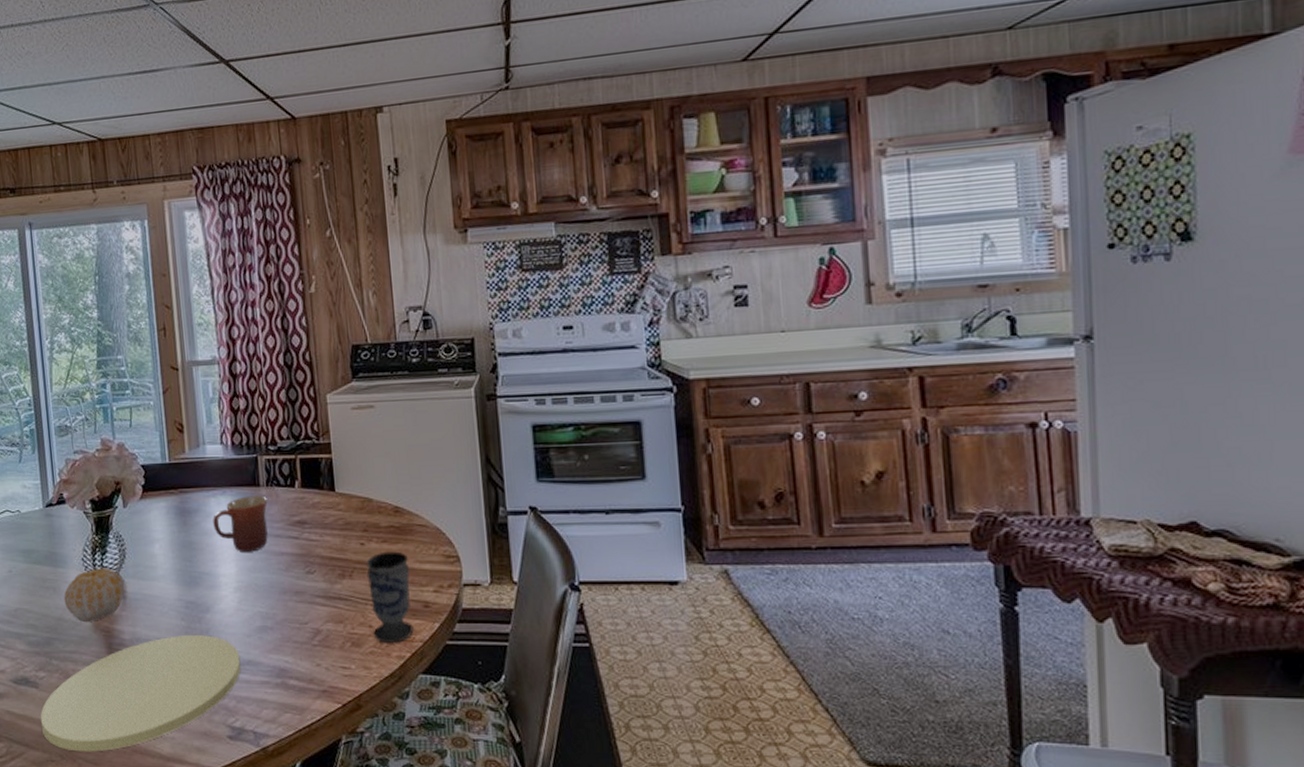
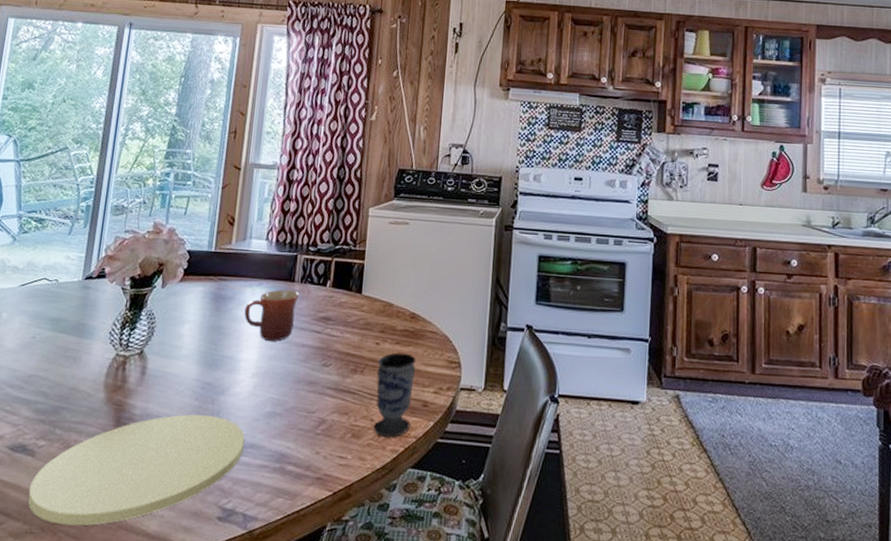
fruit: present [64,568,124,622] -> none [82,342,146,394]

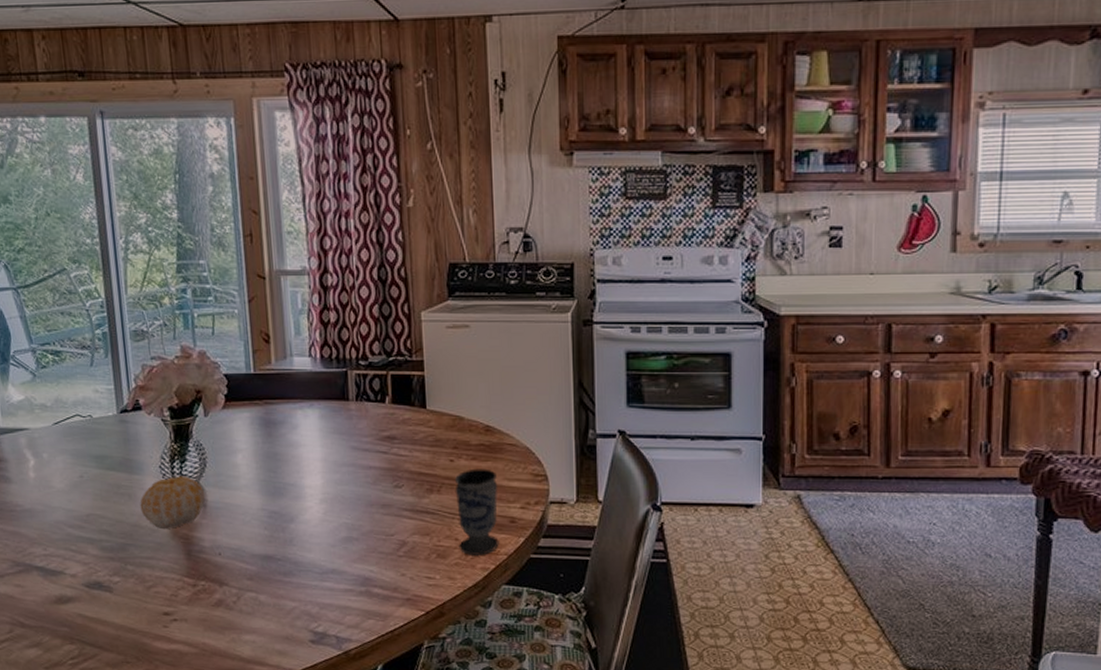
plate: present [28,414,245,526] -> none [115,543,325,654]
fruit: none [82,342,146,394] -> present [140,476,205,529]
mug: present [244,289,299,341] -> none [299,410,357,465]

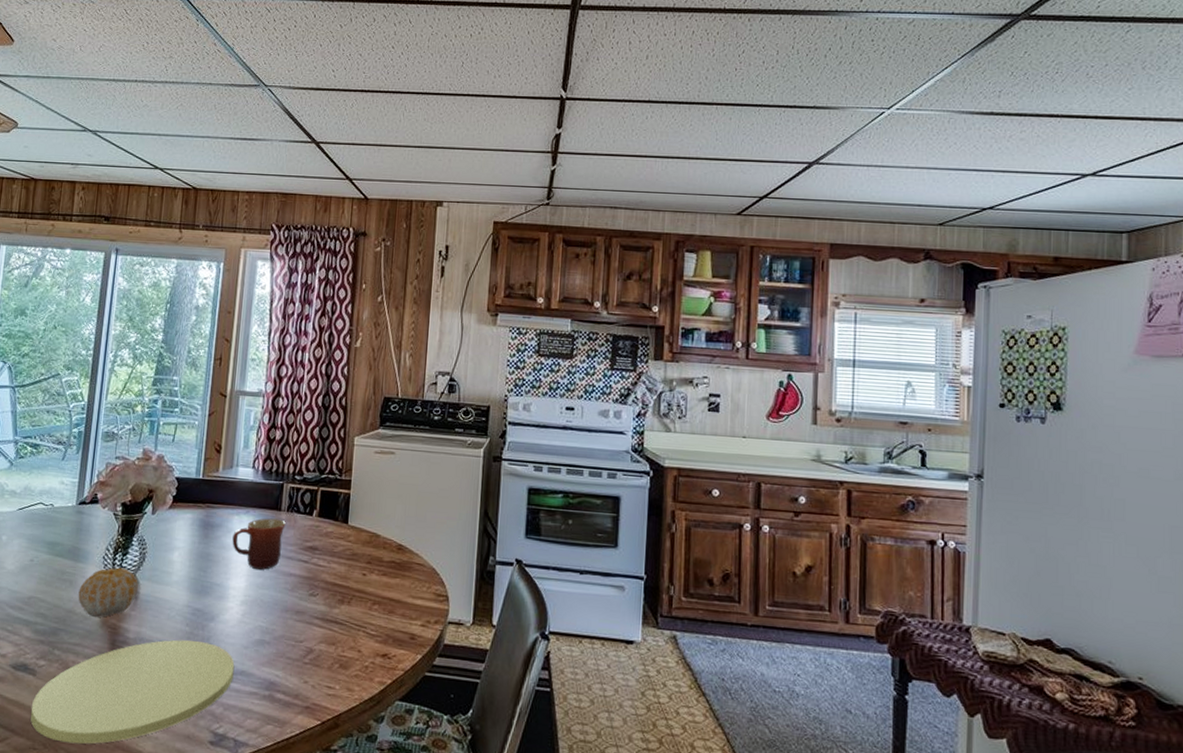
plate: none [115,543,325,654] -> present [30,639,235,744]
mug: none [299,410,357,465] -> present [232,518,286,570]
cup: present [454,468,499,555] -> none [360,584,403,669]

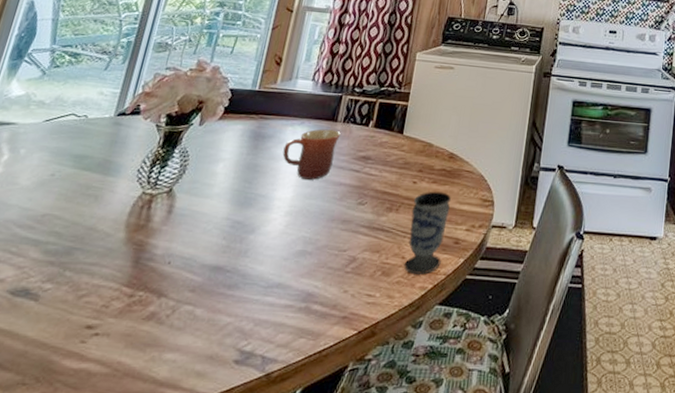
plate: present [30,639,235,744] -> none [23,254,272,375]
fruit: present [78,567,138,617] -> none [102,180,175,234]
cup: none [360,584,403,669] -> present [403,191,451,274]

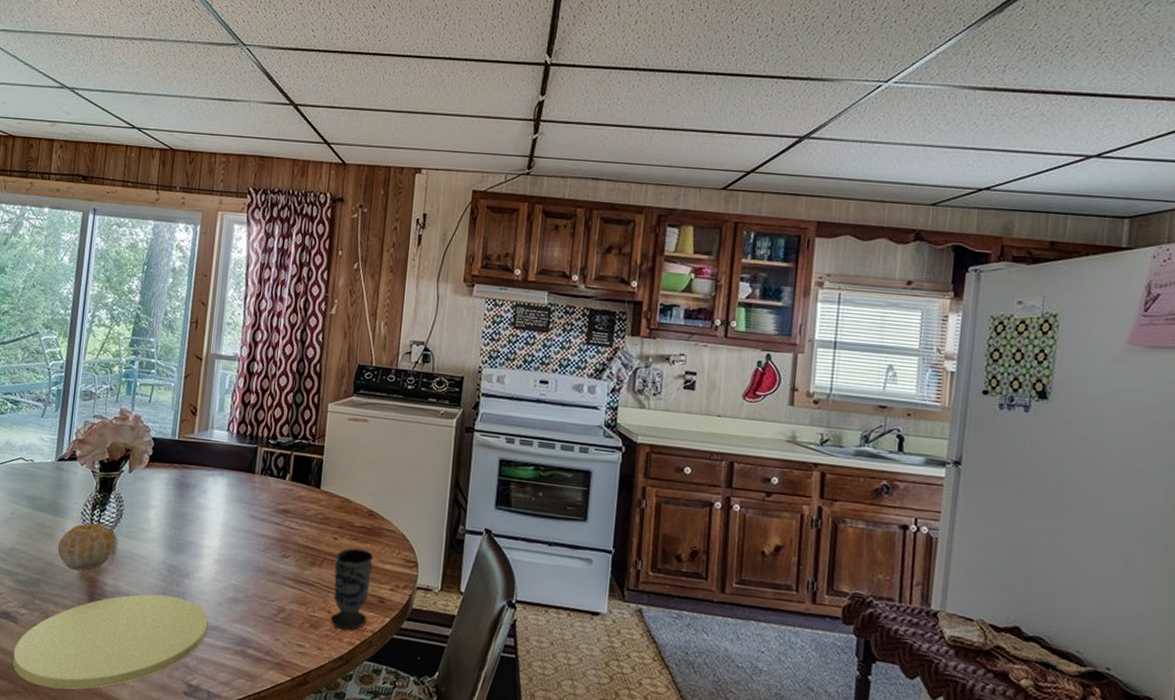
plate: none [23,254,272,375] -> present [13,594,209,690]
fruit: none [102,180,175,234] -> present [57,523,116,570]
mug: present [282,129,341,180] -> none [206,480,259,530]

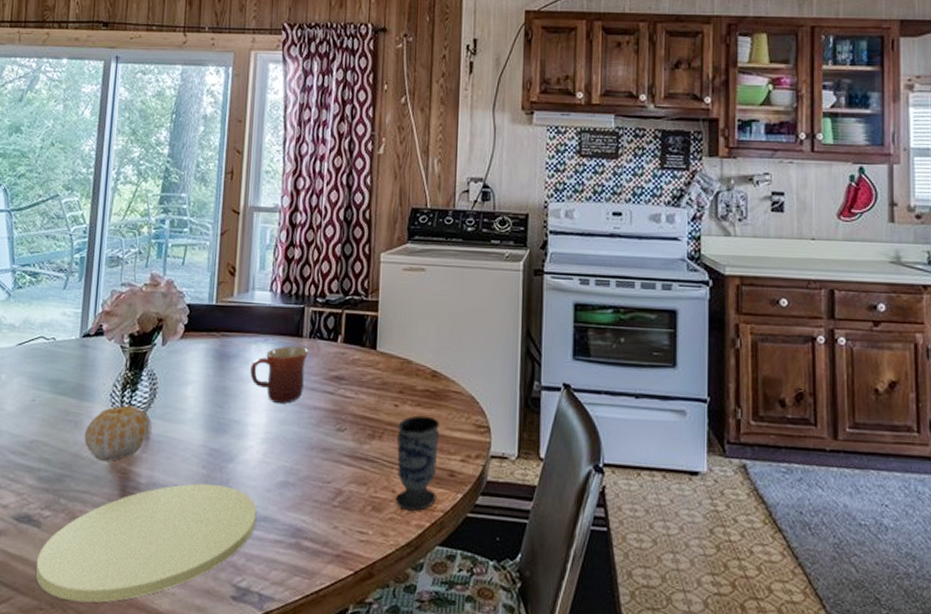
mug: none [206,480,259,530] -> present [250,346,308,403]

